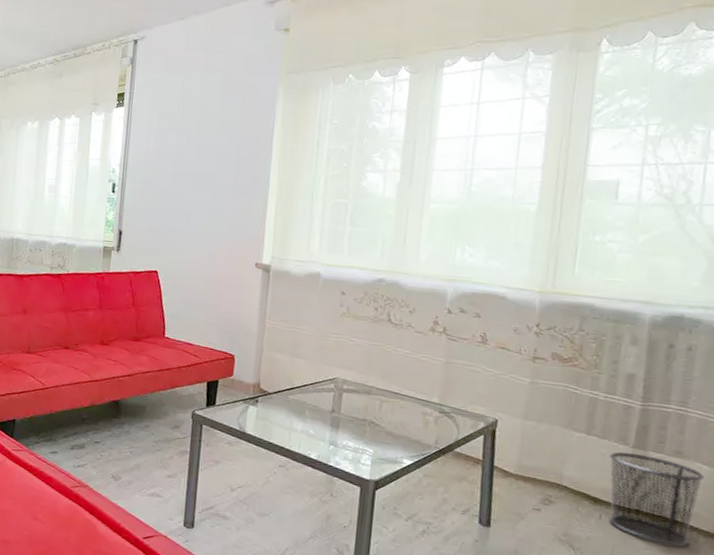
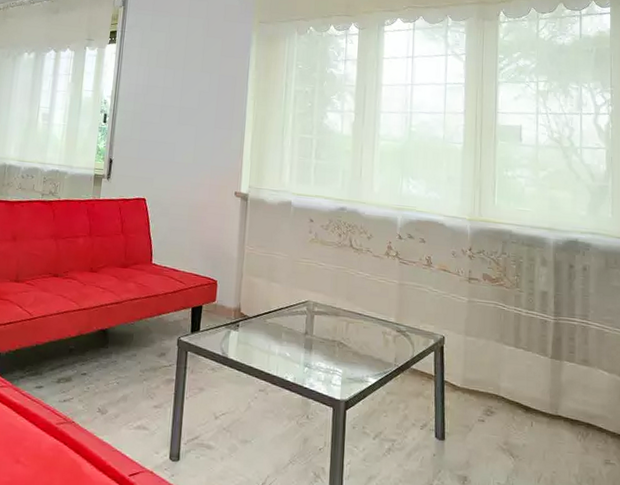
waste bin: present [609,452,705,547] -> none [534,362,606,448]

